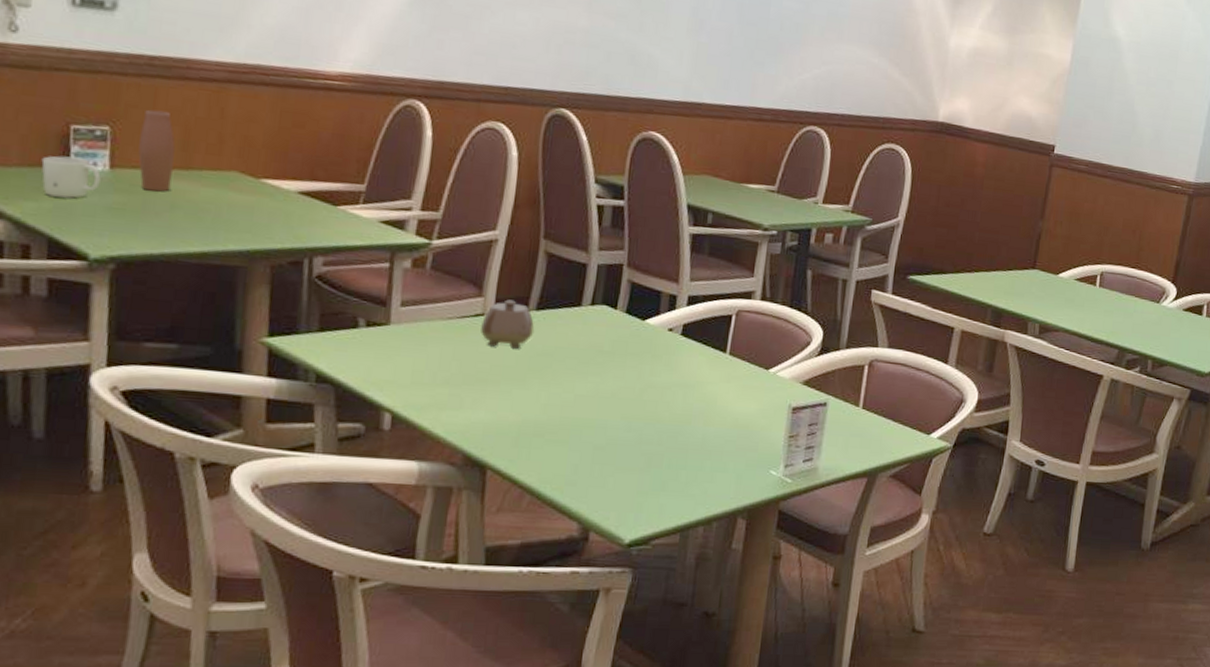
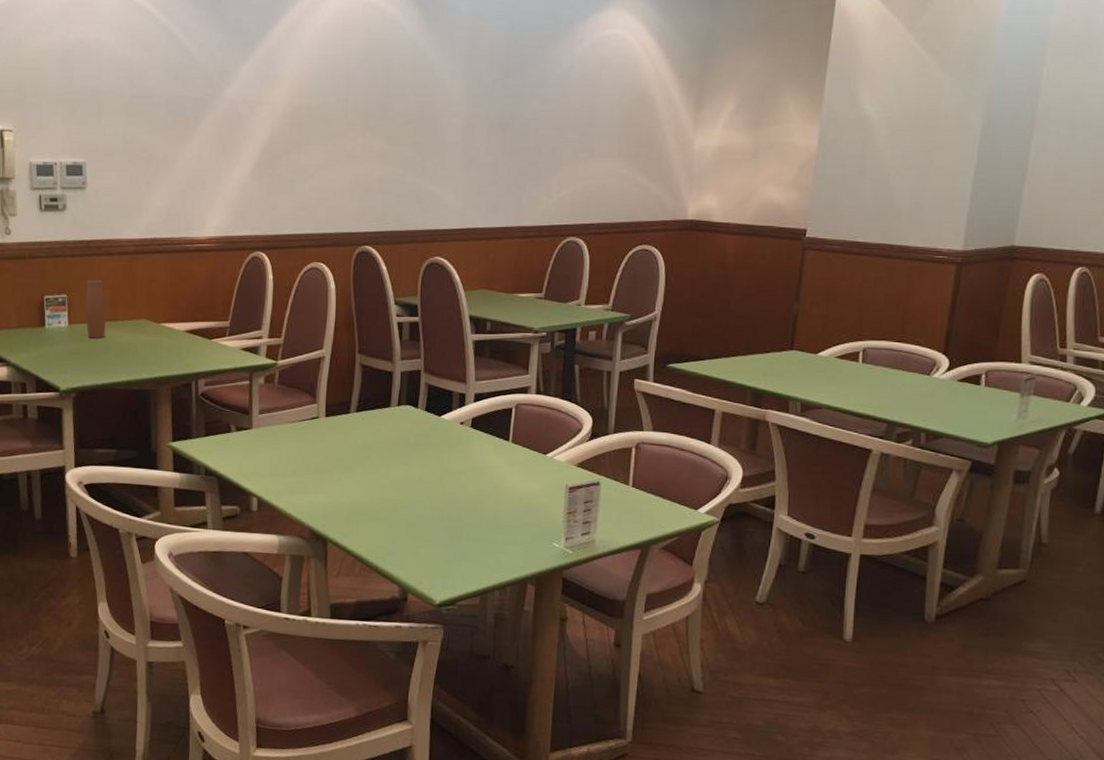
mug: present [41,155,101,199] -> none [29,318,64,348]
sugar bowl: present [480,299,535,349] -> none [316,404,356,444]

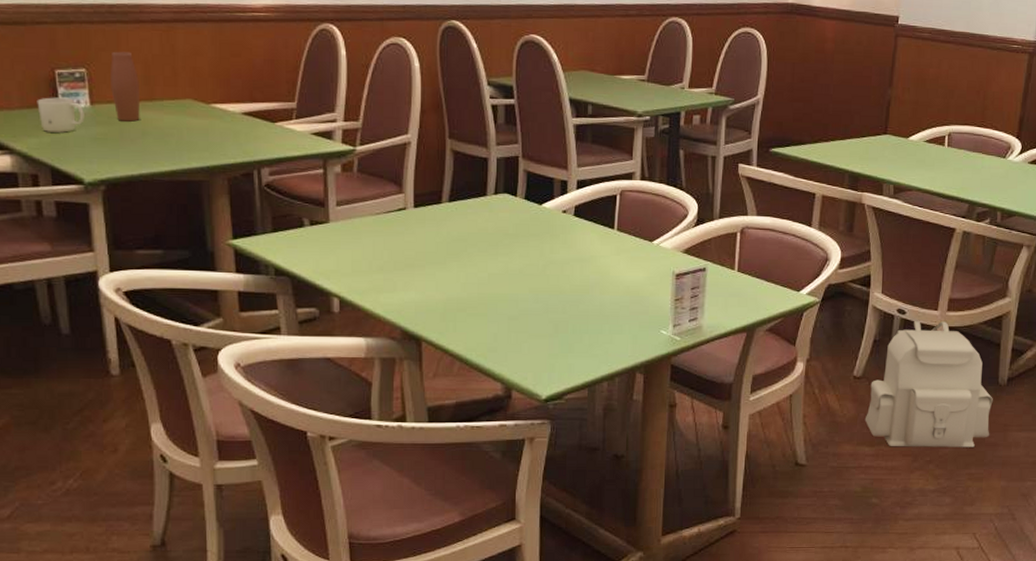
mug: none [29,318,64,348] -> present [37,97,85,133]
backpack: none [768,545,918,689] -> present [864,320,993,447]

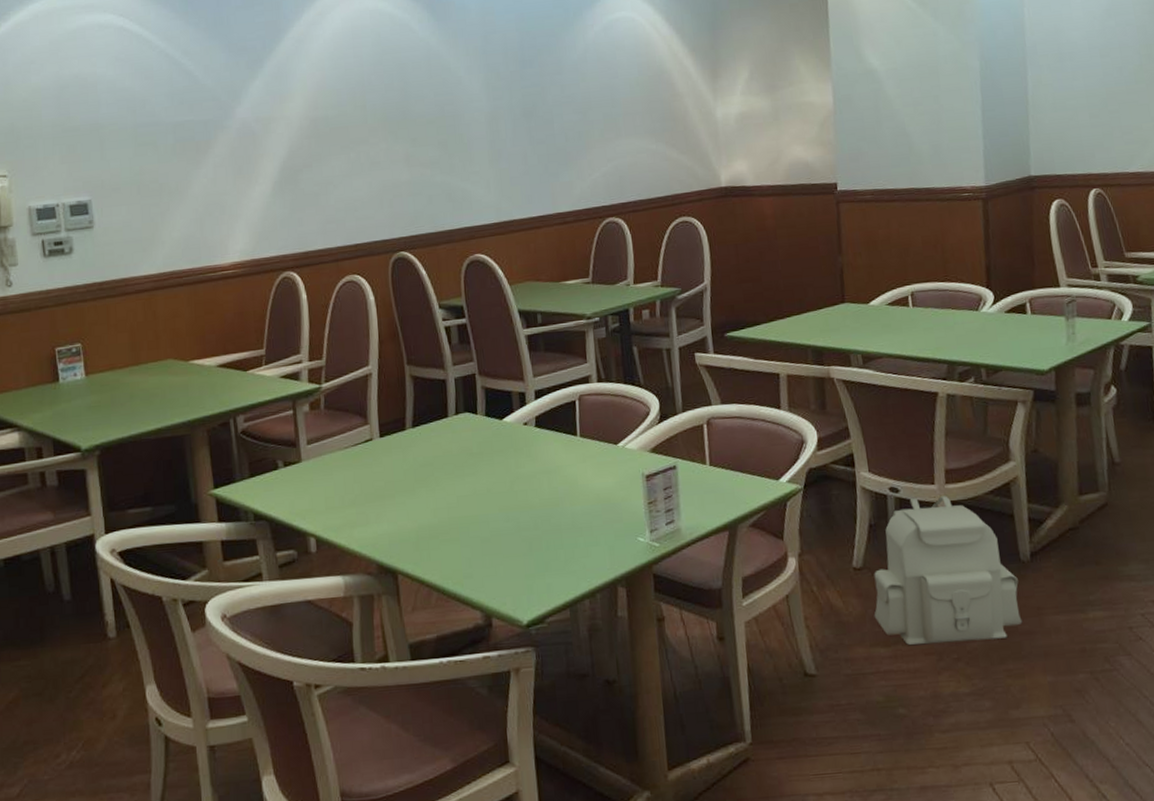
mug: present [37,97,85,133] -> none [40,372,81,406]
vase: present [110,51,140,122] -> none [102,322,128,388]

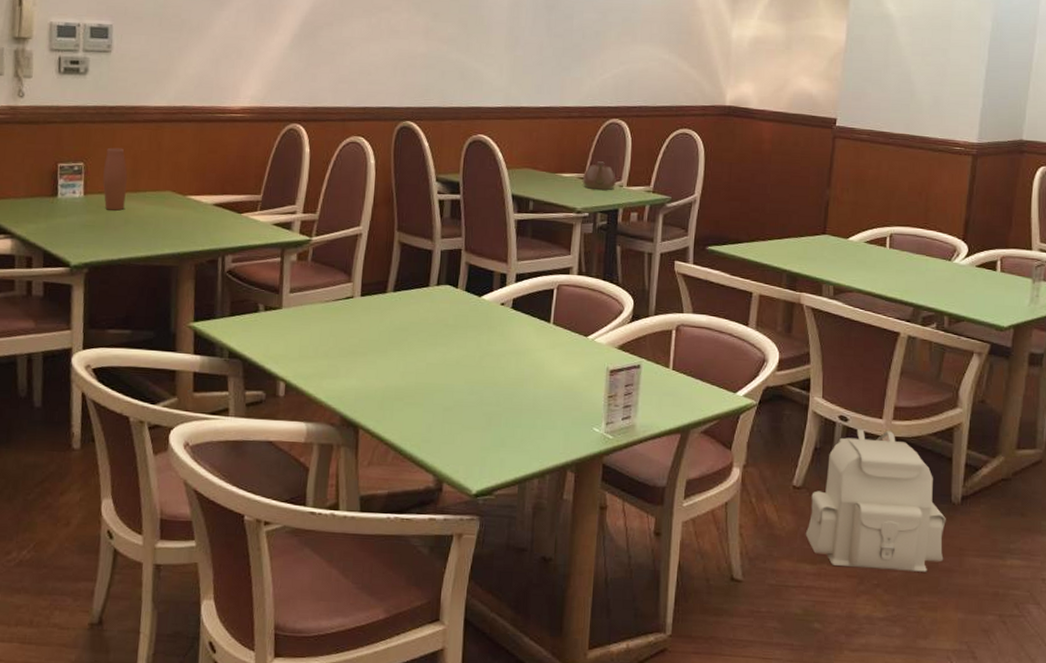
vase: none [102,322,128,388] -> present [103,147,128,211]
teapot: none [587,263,623,294] -> present [582,161,616,191]

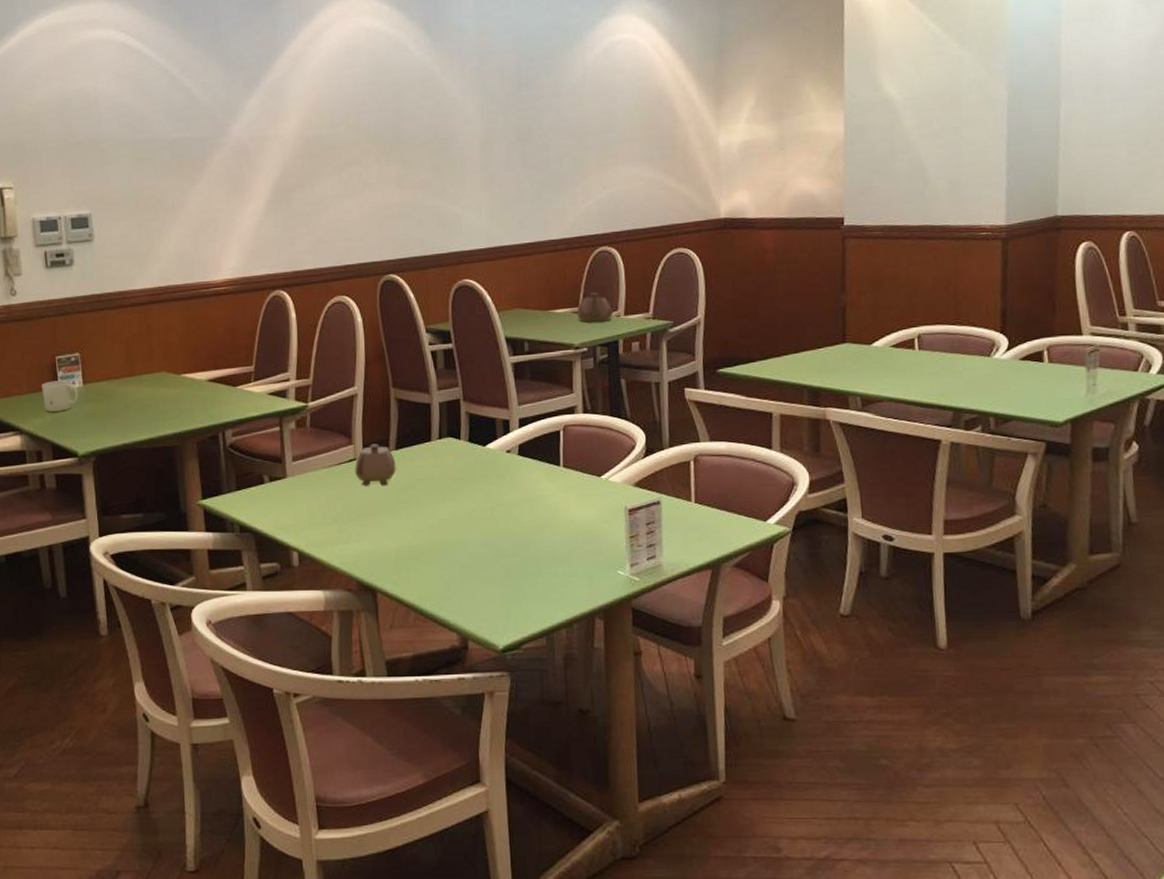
mug: none [39,187,78,220] -> present [41,380,79,412]
vase: present [103,147,128,211] -> none [99,334,123,397]
sugar bowl: none [351,283,393,325] -> present [355,443,397,486]
backpack: present [805,428,946,572] -> none [859,547,1019,697]

